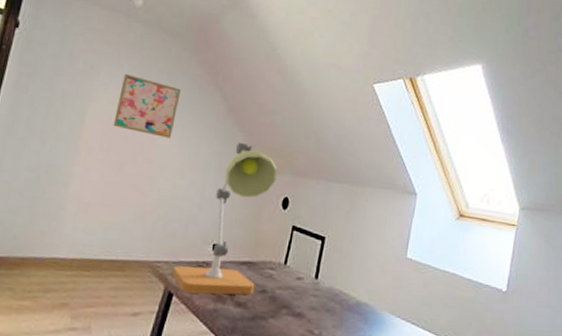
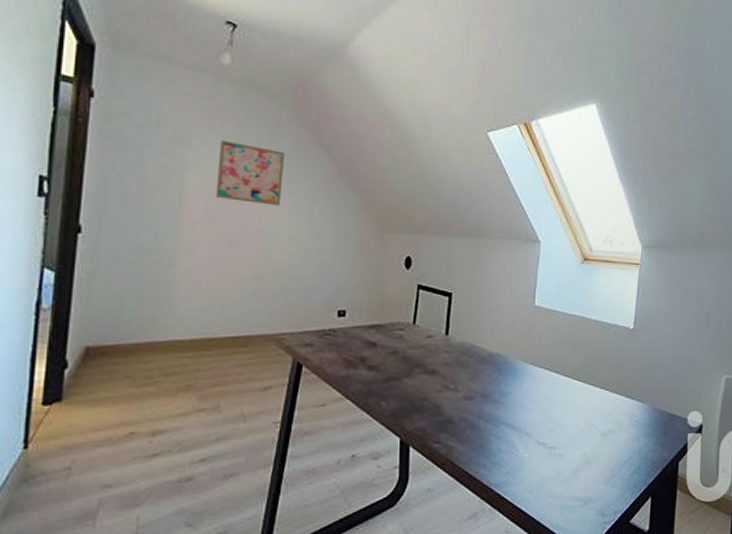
desk lamp: present [172,142,278,295] -> none [299,203,397,361]

